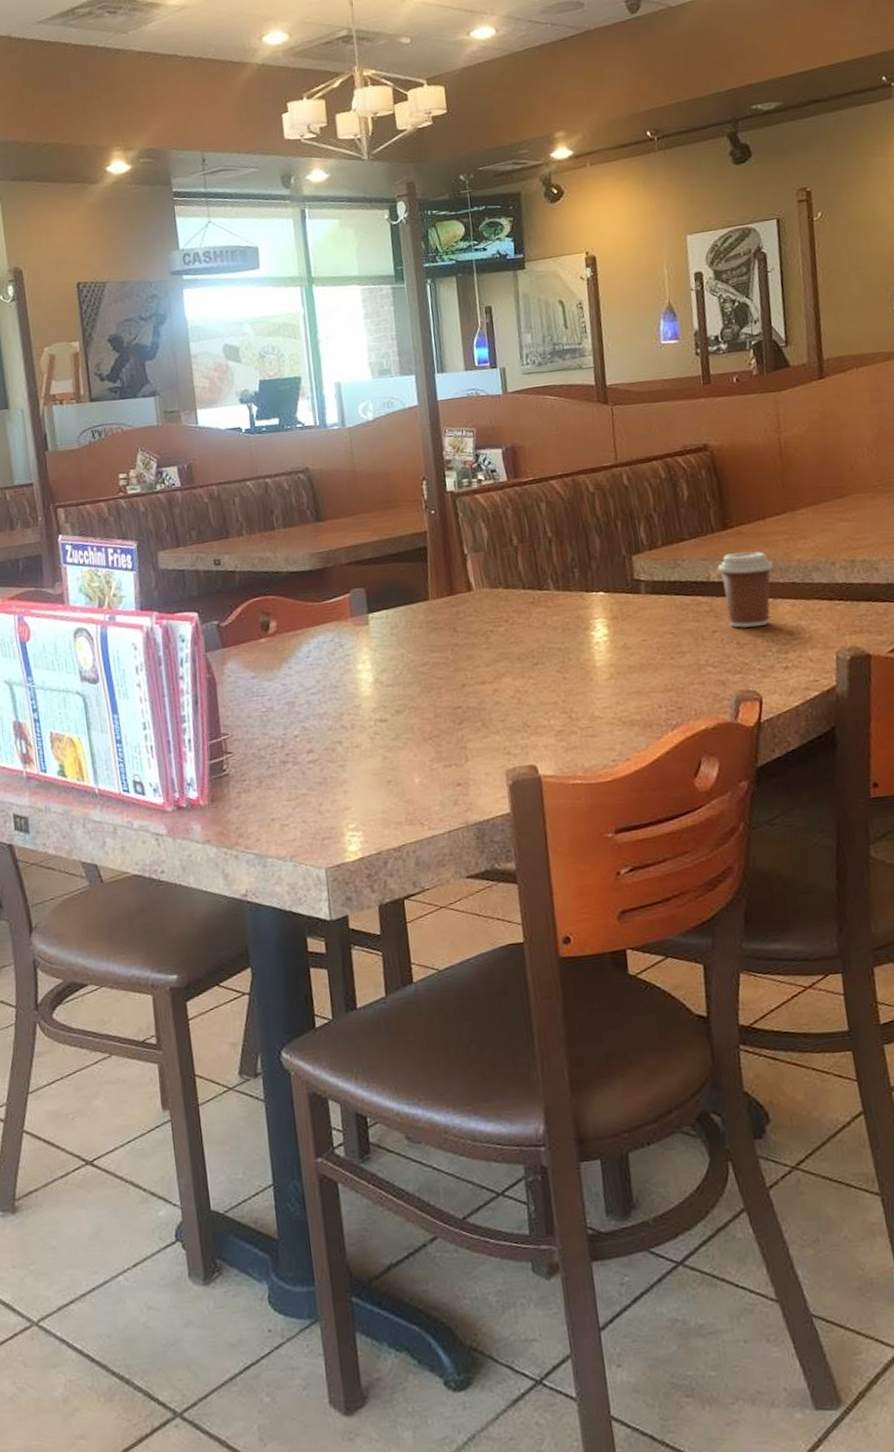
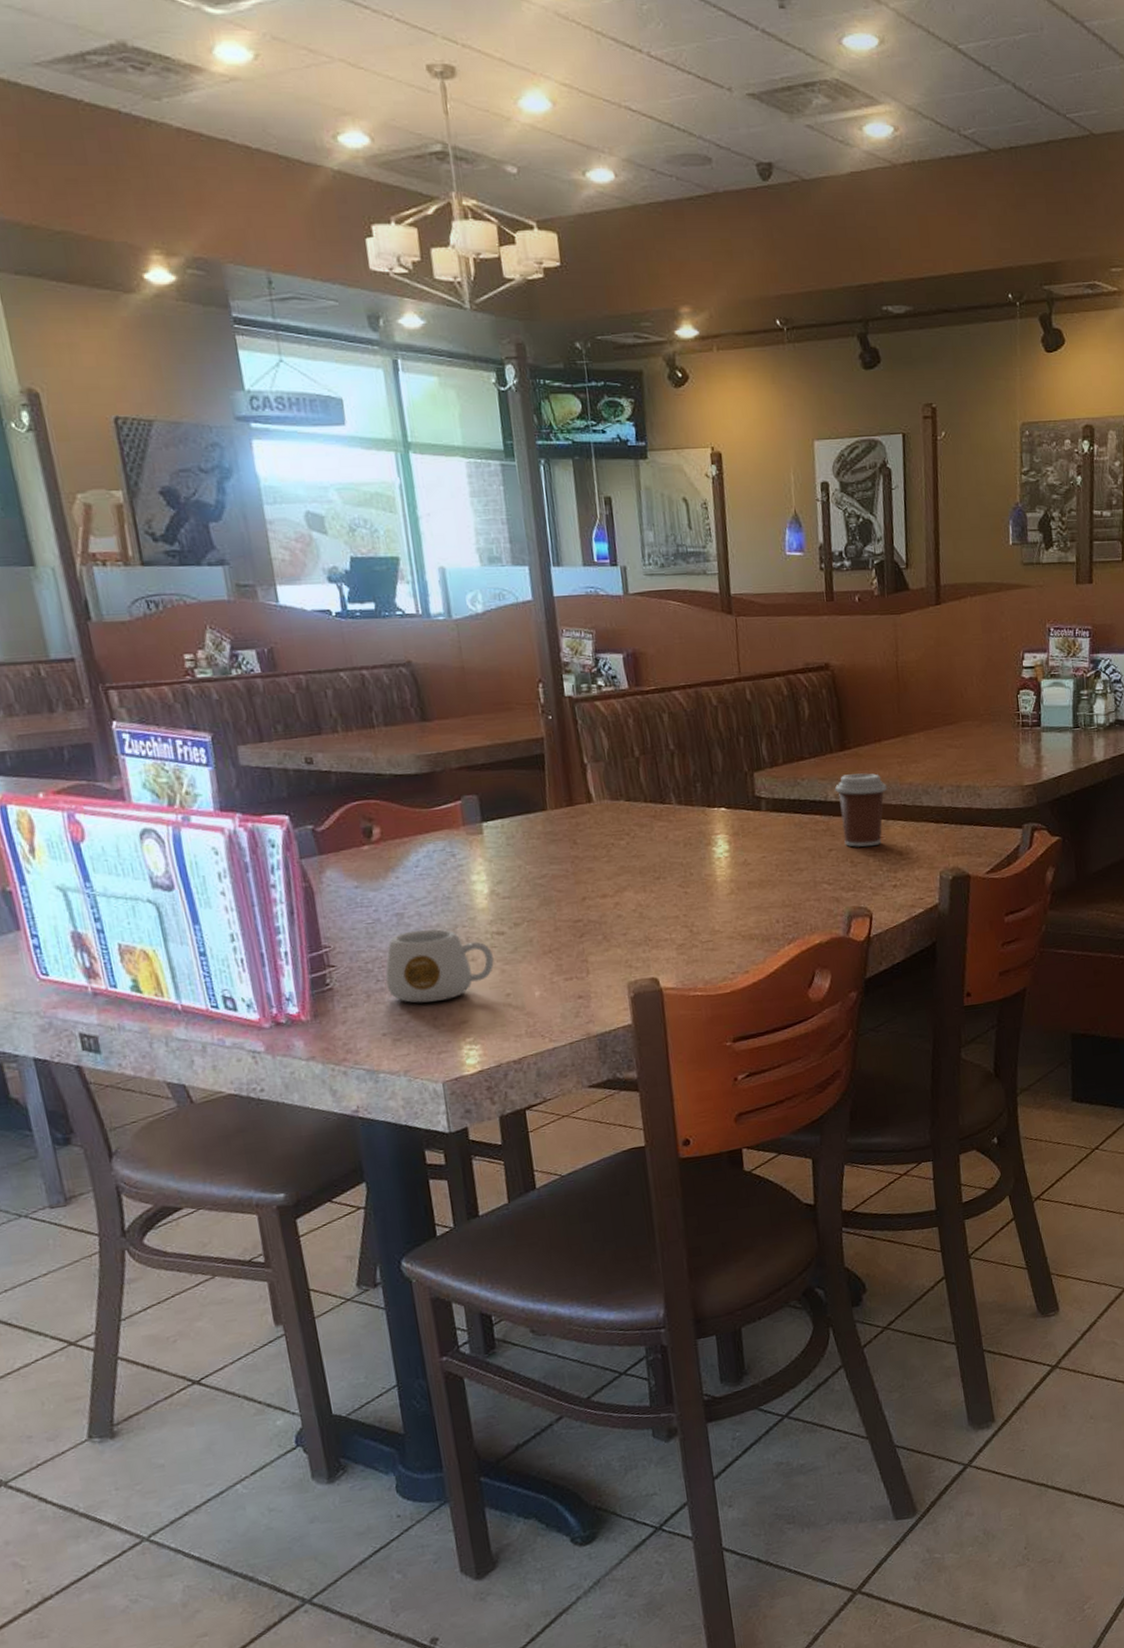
mug: none [276,716,377,789] -> present [385,929,494,1003]

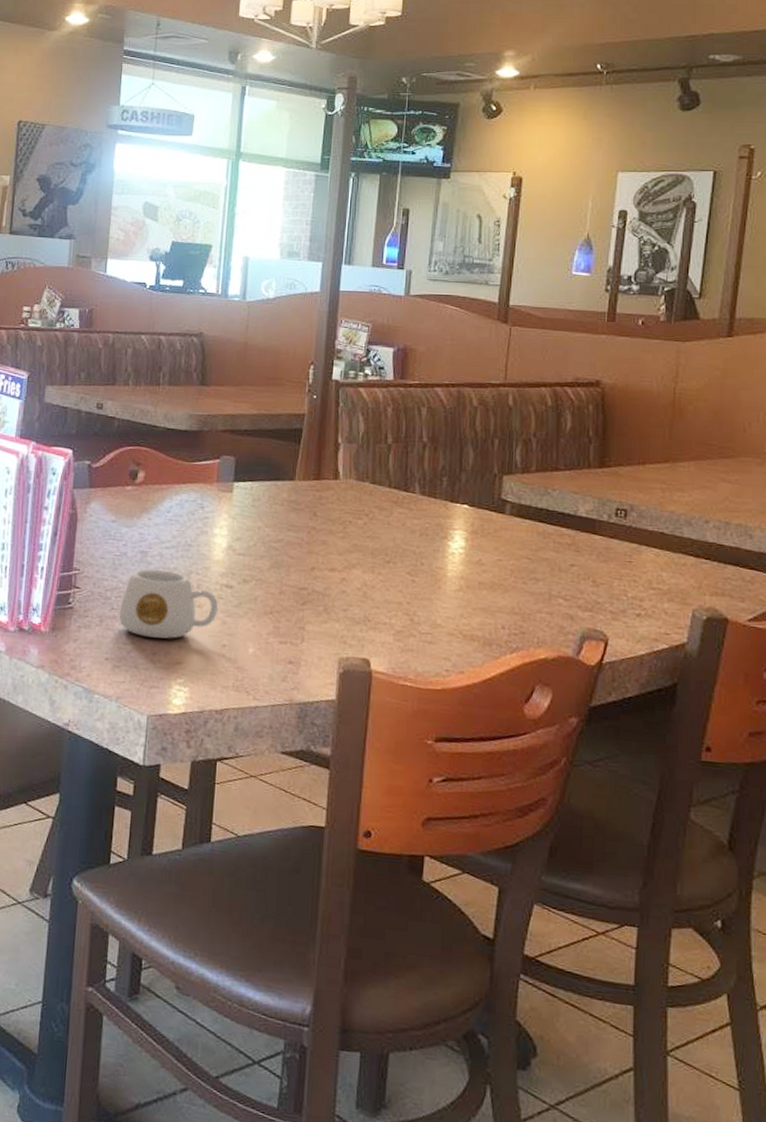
coffee cup: present [835,773,888,847] -> none [588,492,645,570]

